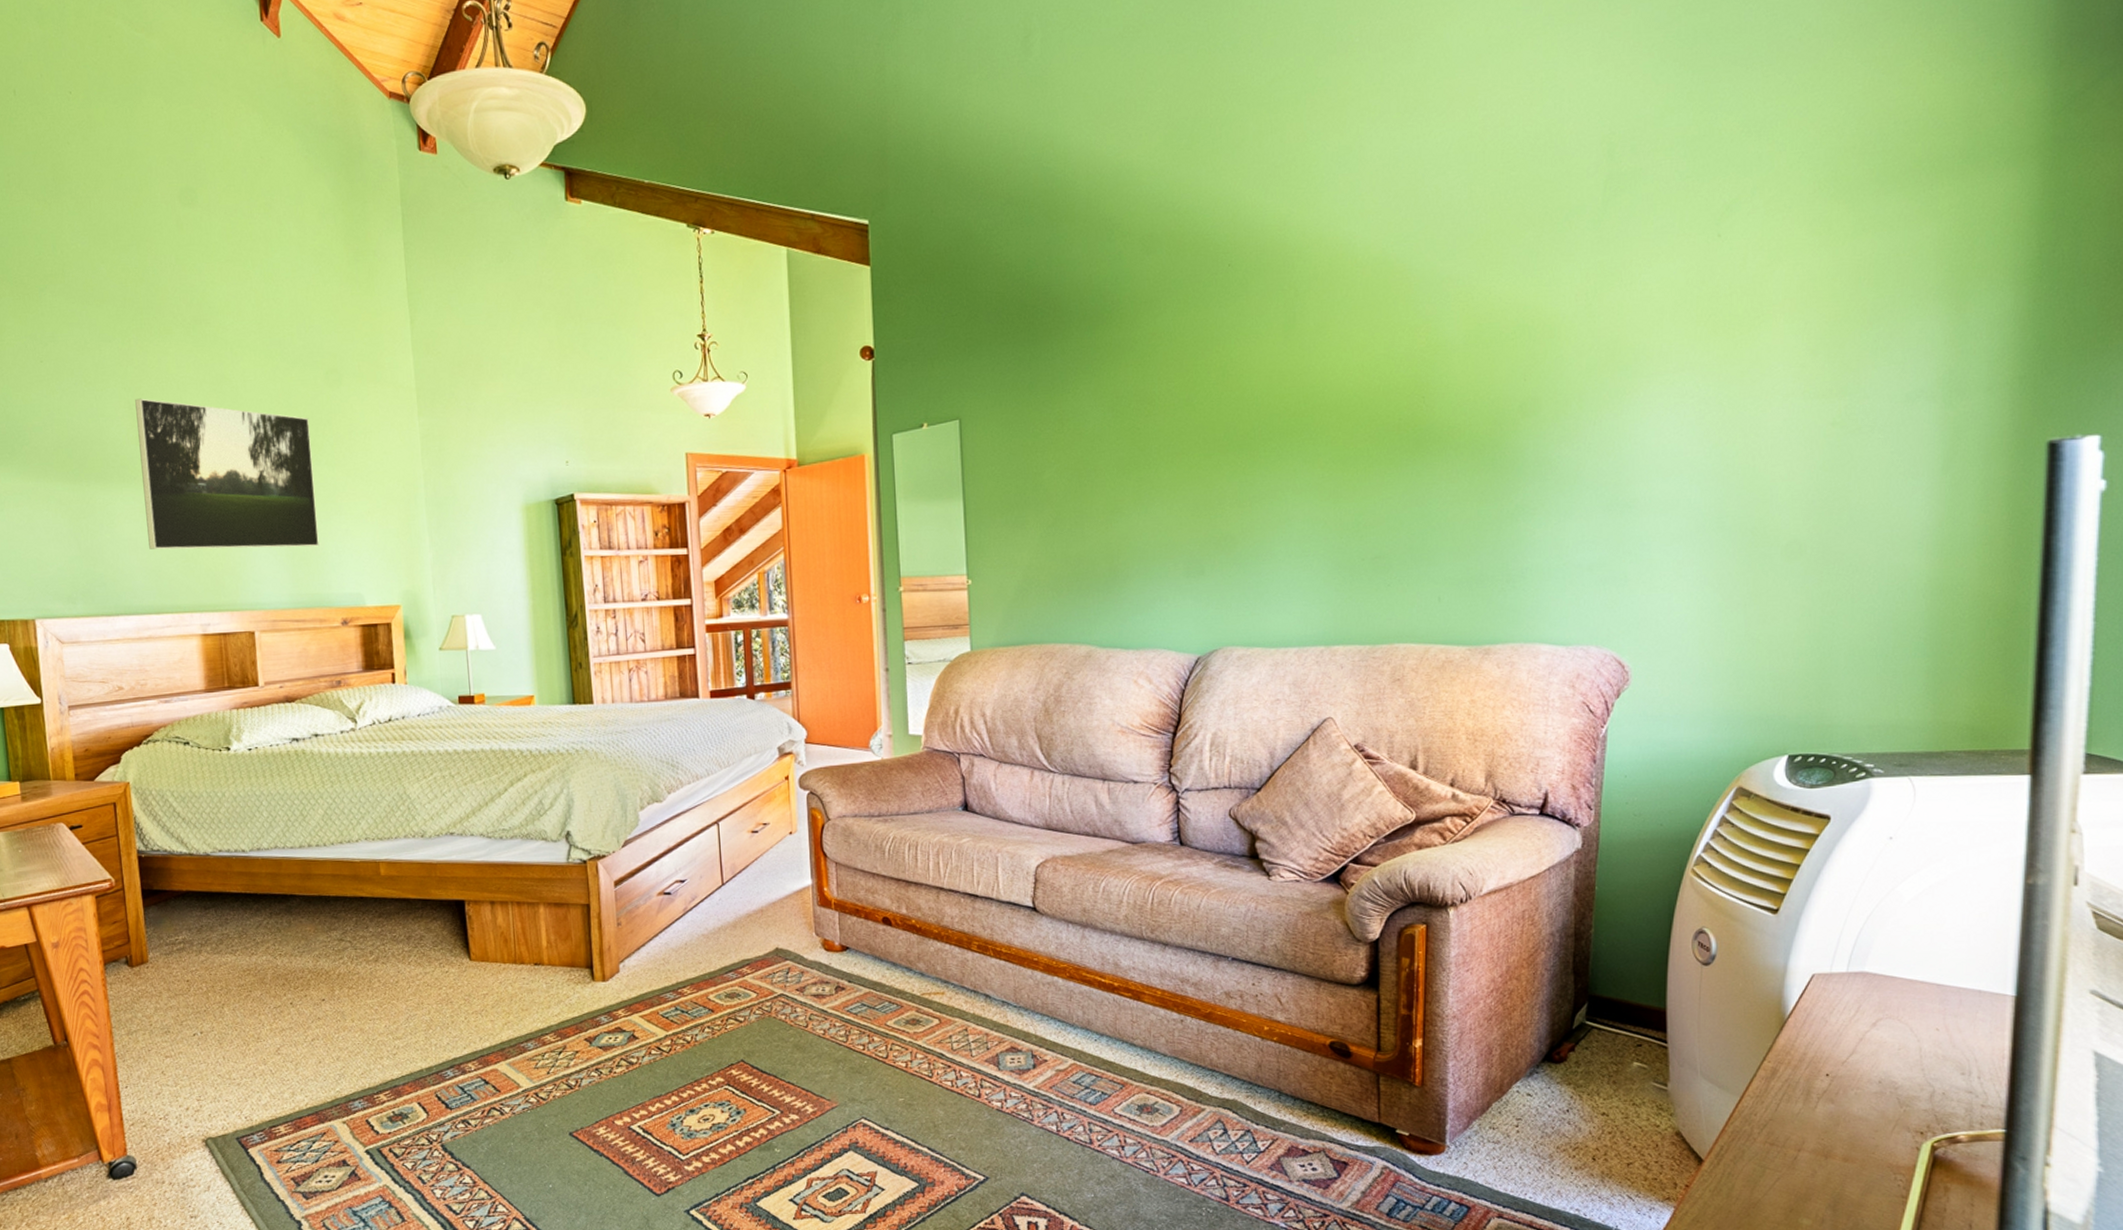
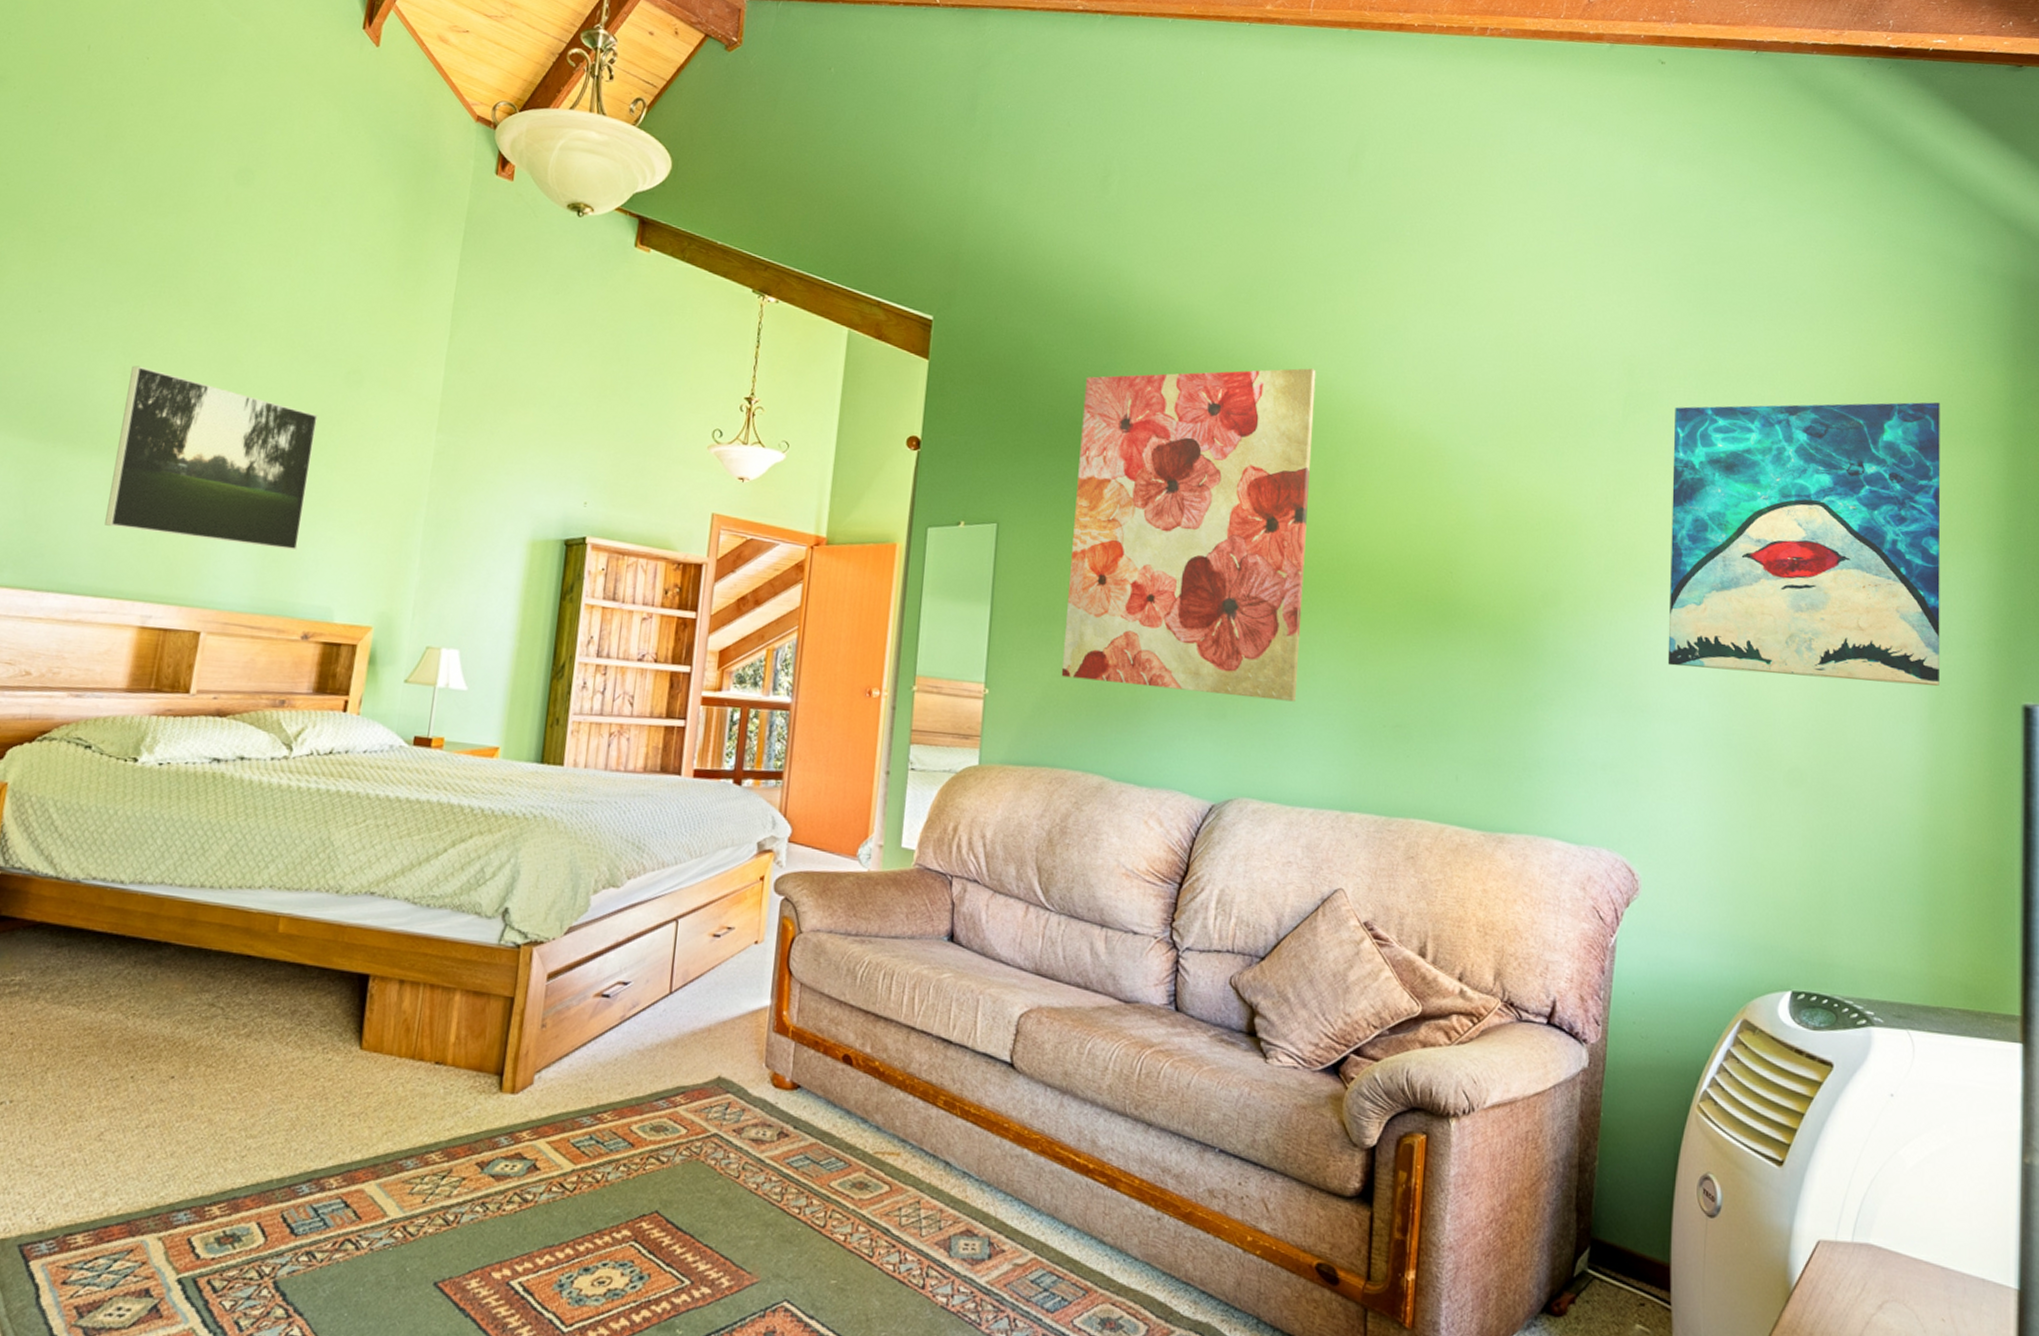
wall art: none [1030,208,1273,558] -> present [1061,368,1316,702]
wall art: none [1656,125,1966,457] -> present [1667,401,1941,687]

